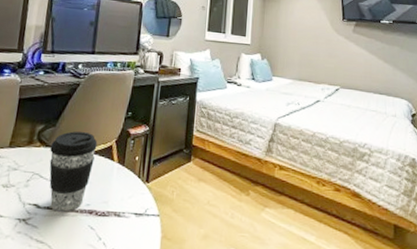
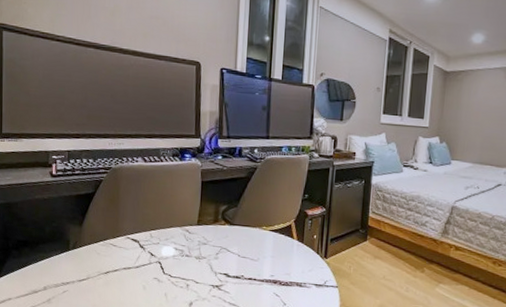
coffee cup: present [49,131,98,212] -> none [234,211,277,281]

